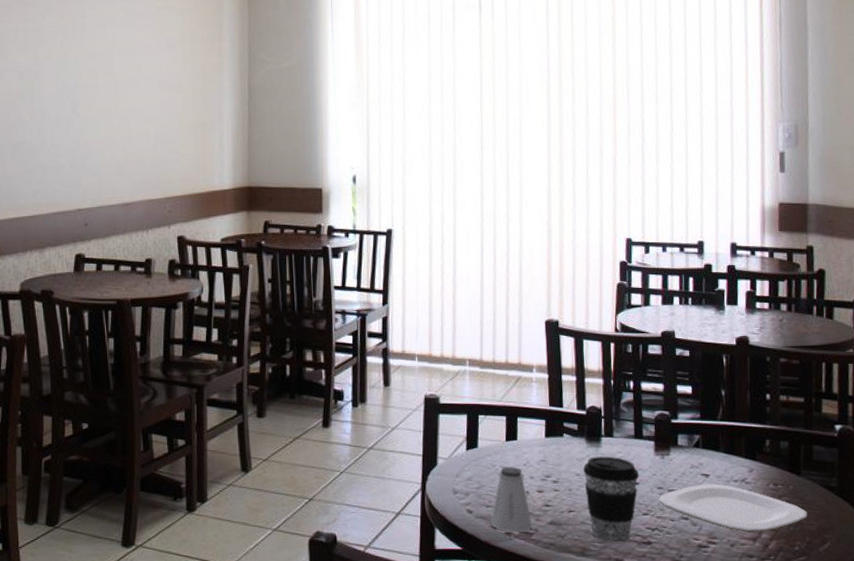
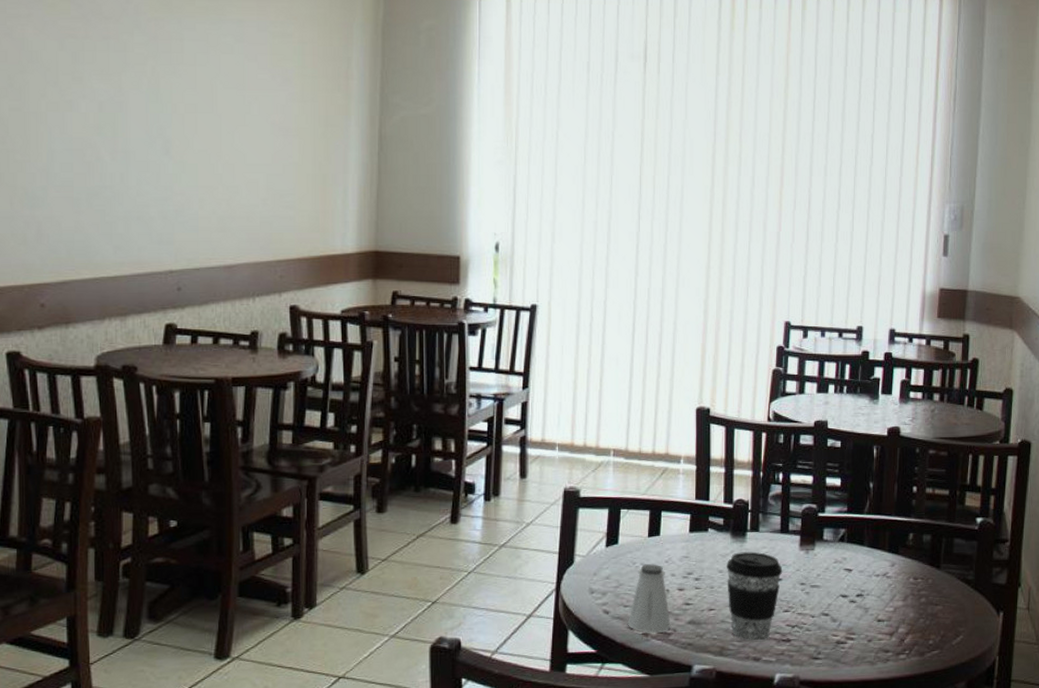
plate: present [658,483,807,532] -> none [800,578,943,627]

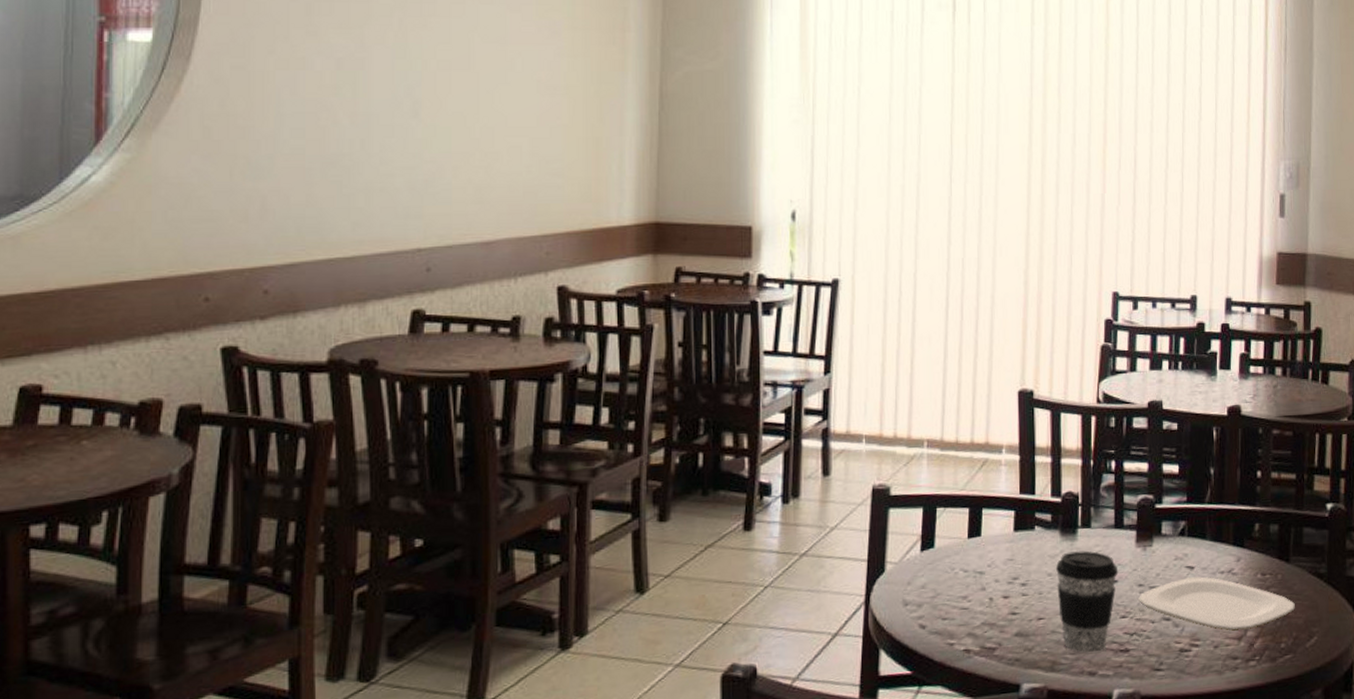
saltshaker: present [627,564,671,633] -> none [946,569,996,649]
plate: none [800,578,943,627] -> present [1138,576,1295,631]

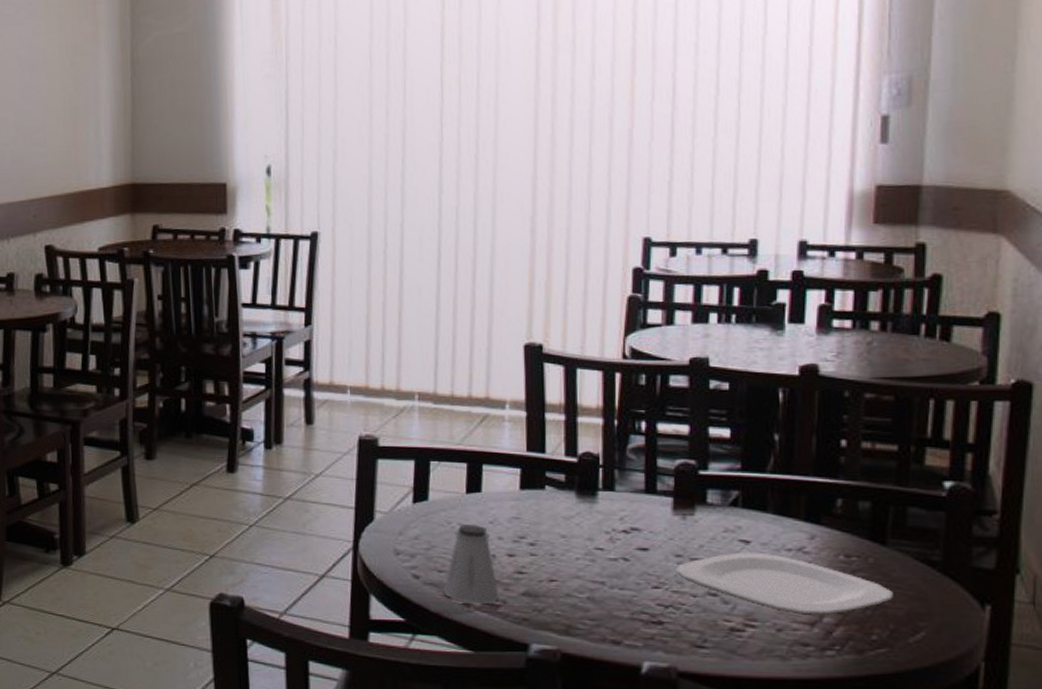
saltshaker: none [946,569,996,649] -> present [442,524,499,604]
coffee cup: present [1056,550,1119,653] -> none [571,514,650,621]

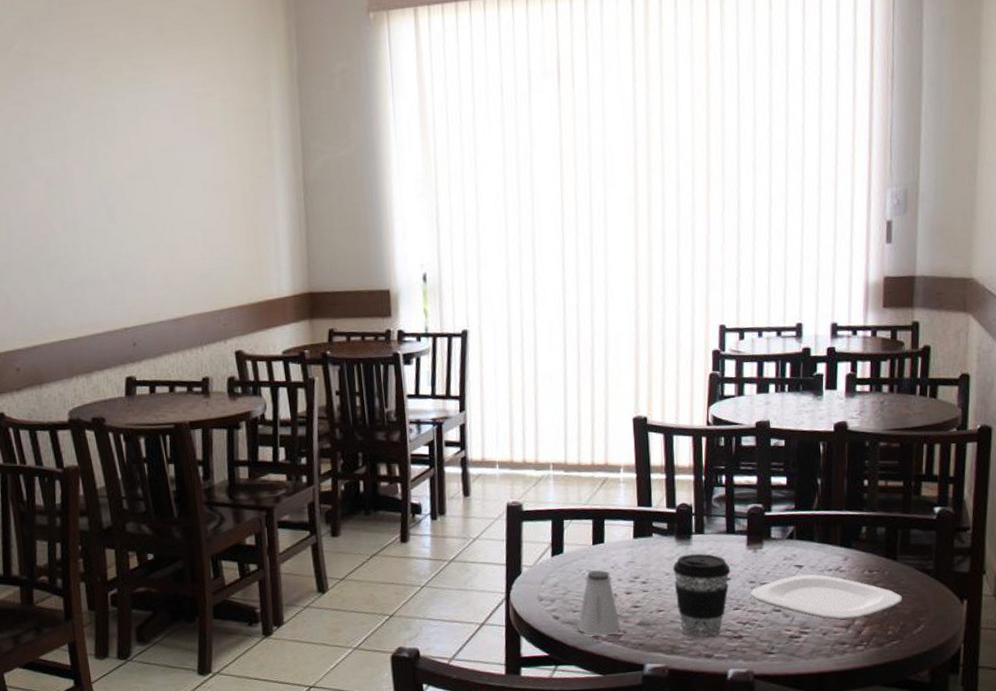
coffee cup: none [571,514,650,621] -> present [673,553,731,639]

